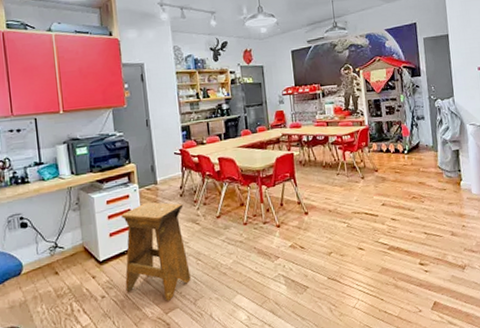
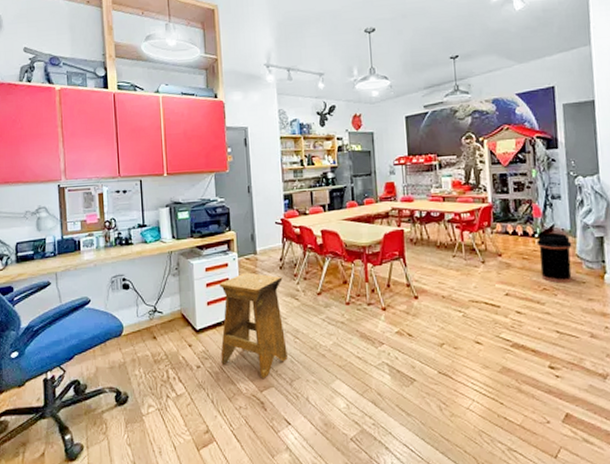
trash can: none [406,148,436,192] -> present [537,232,572,283]

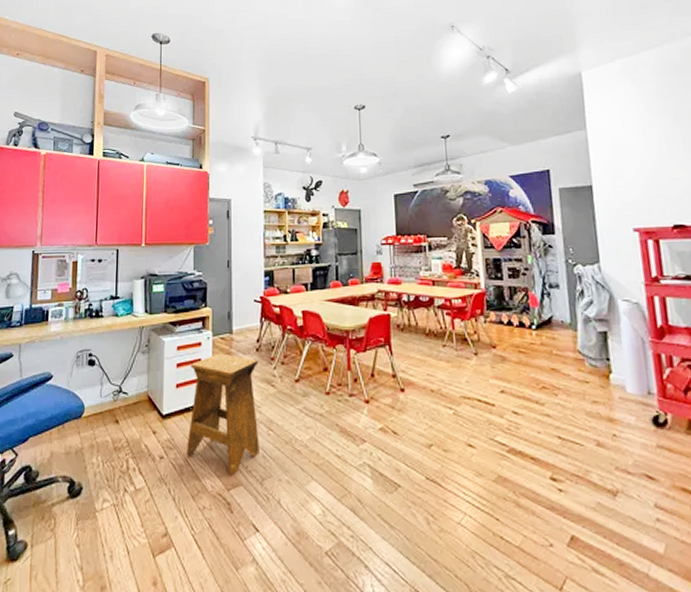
trash can: present [537,232,572,283] -> none [534,324,574,381]

